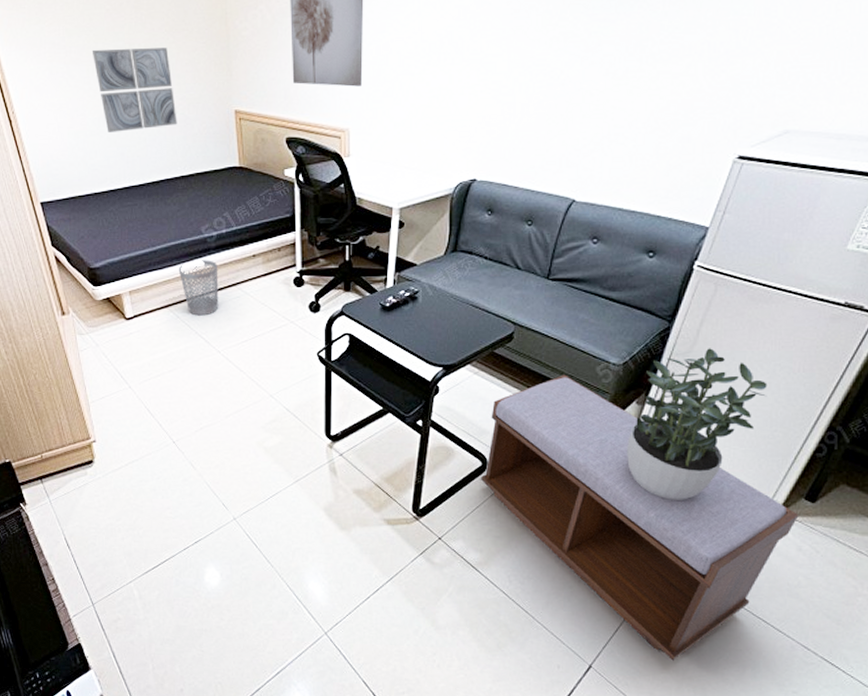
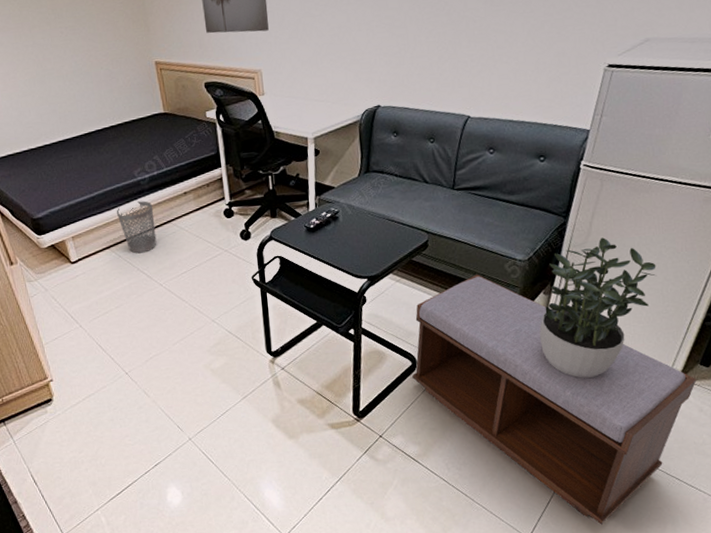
wall art: present [91,48,177,132] -> none [17,10,103,92]

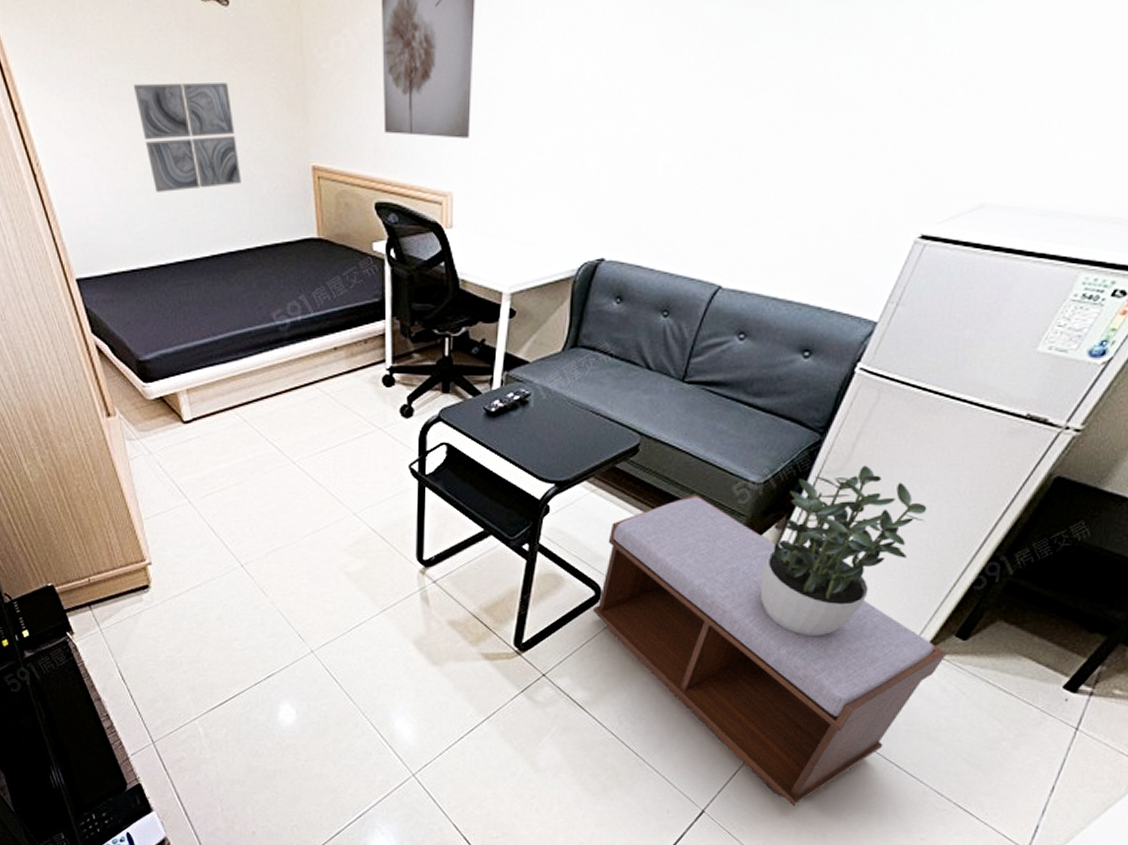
wall art: none [17,10,103,92] -> present [133,83,242,192]
wastebasket: present [116,201,157,254] -> none [245,353,293,420]

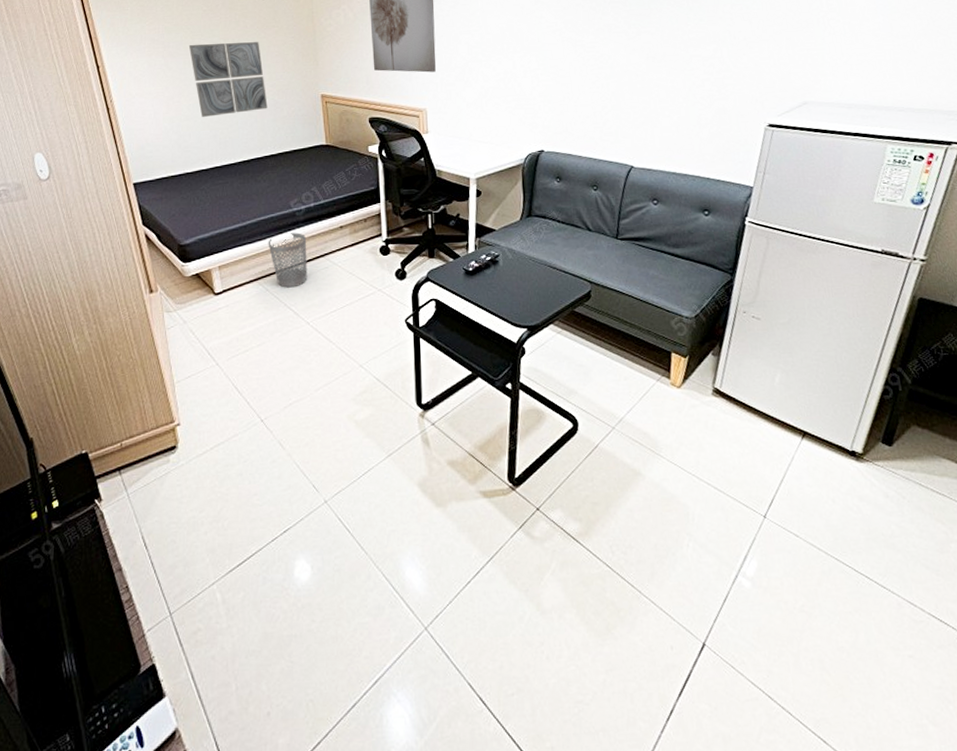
wastebasket: none [245,353,293,420] -> present [268,232,308,288]
bench: present [593,494,947,806] -> none [573,330,880,630]
potted plant: present [760,465,927,636] -> none [709,298,828,452]

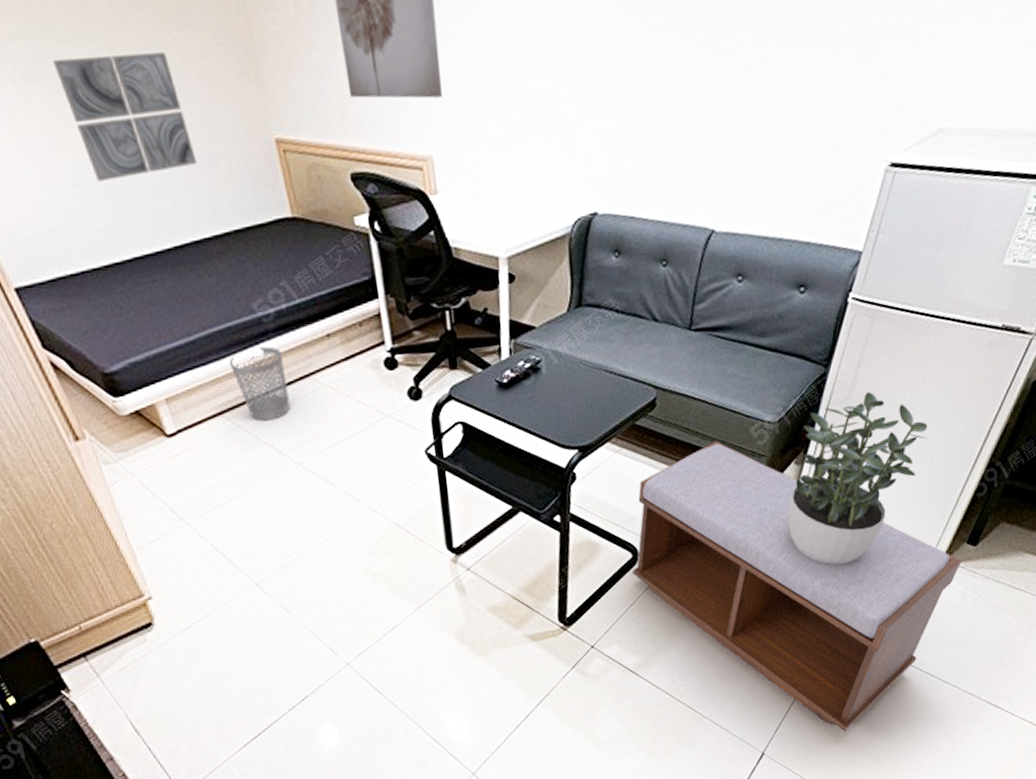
bench: none [573,330,880,630] -> present [633,441,962,732]
potted plant: none [709,298,828,452] -> present [788,392,928,565]

